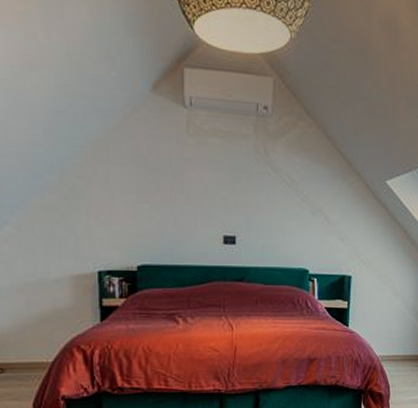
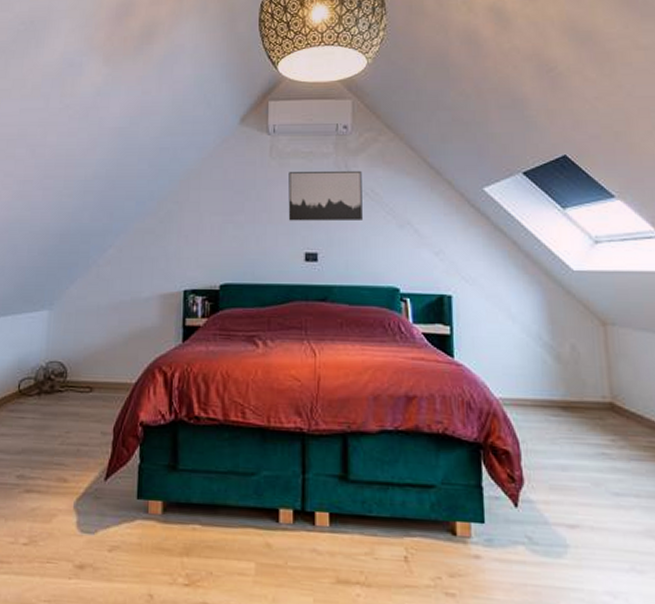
wall art: none [207,152,280,206] -> present [288,170,363,222]

